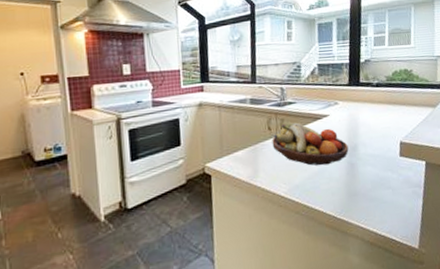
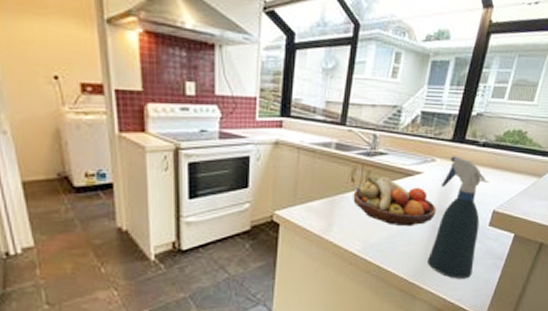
spray bottle: none [347,97,396,211] -> present [428,156,489,279]

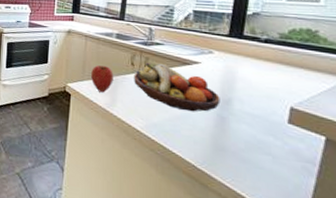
apple: none [305,185,331,218] -> present [91,65,113,93]
spray bottle: present [428,156,489,279] -> none [217,49,279,179]

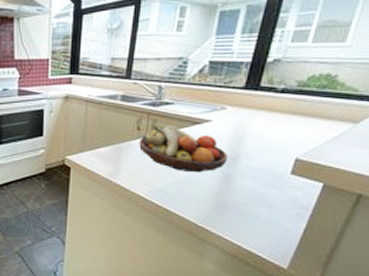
apple: present [91,65,113,93] -> none [93,133,117,163]

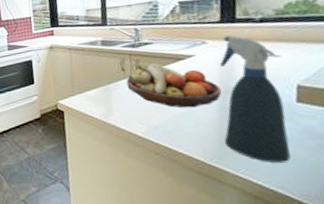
spray bottle: none [219,103,290,227] -> present [219,35,291,162]

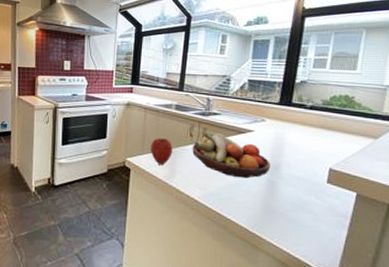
apple: none [81,76,106,104] -> present [151,138,173,166]
spray bottle: present [219,35,291,162] -> none [267,117,321,234]

